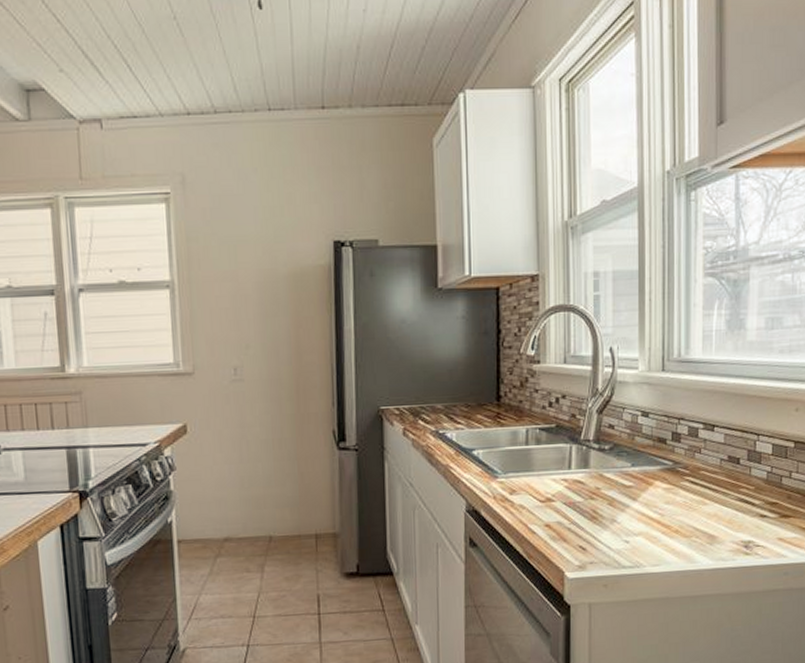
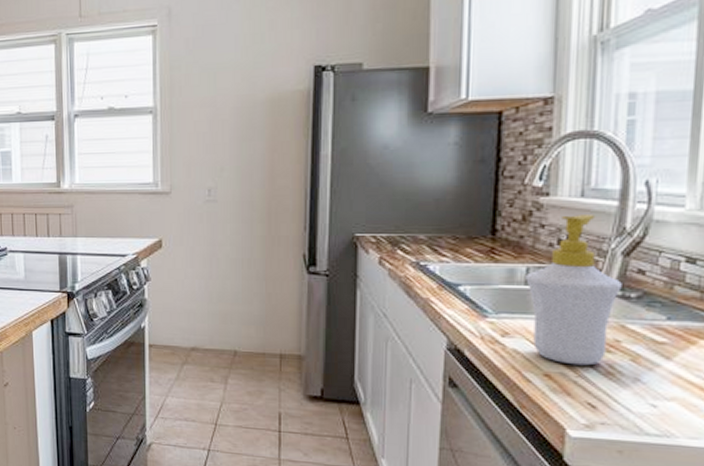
soap bottle: none [526,379,598,514] -> present [526,215,622,366]

